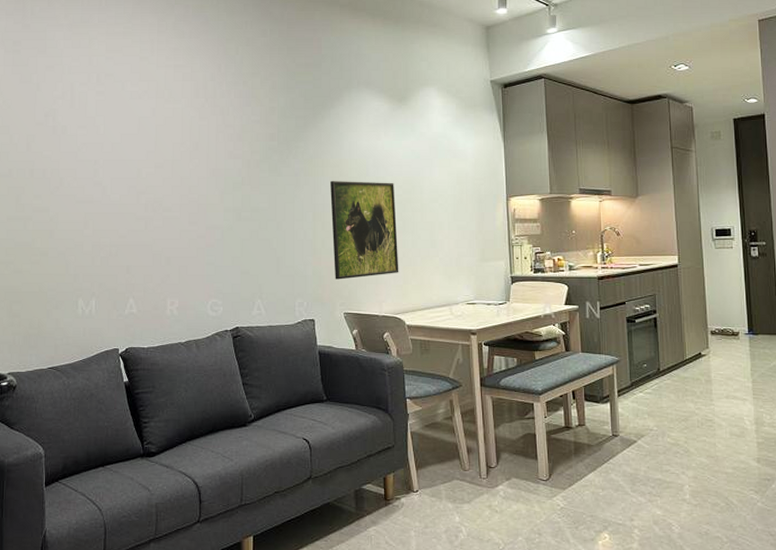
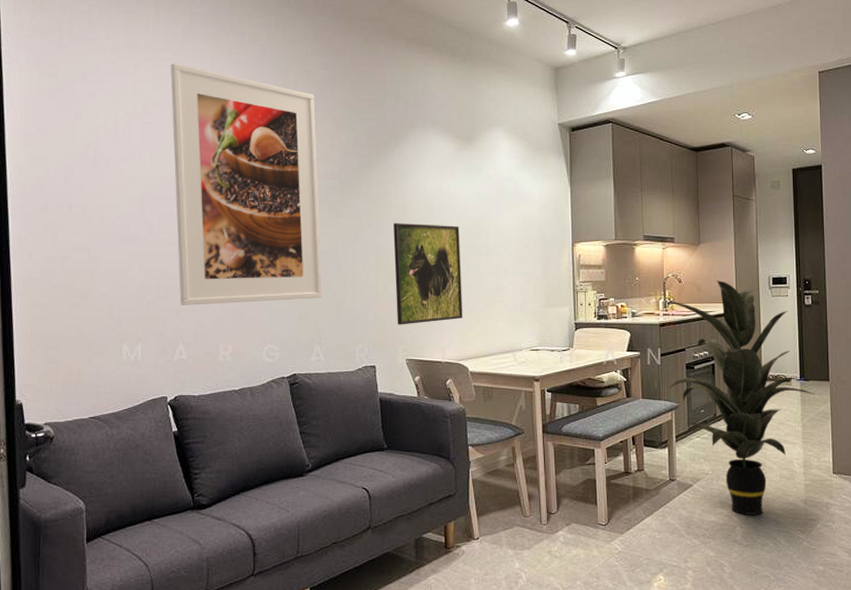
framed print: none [121,36,263,262] -> present [170,63,323,305]
indoor plant: none [603,233,764,473] -> present [665,280,814,515]

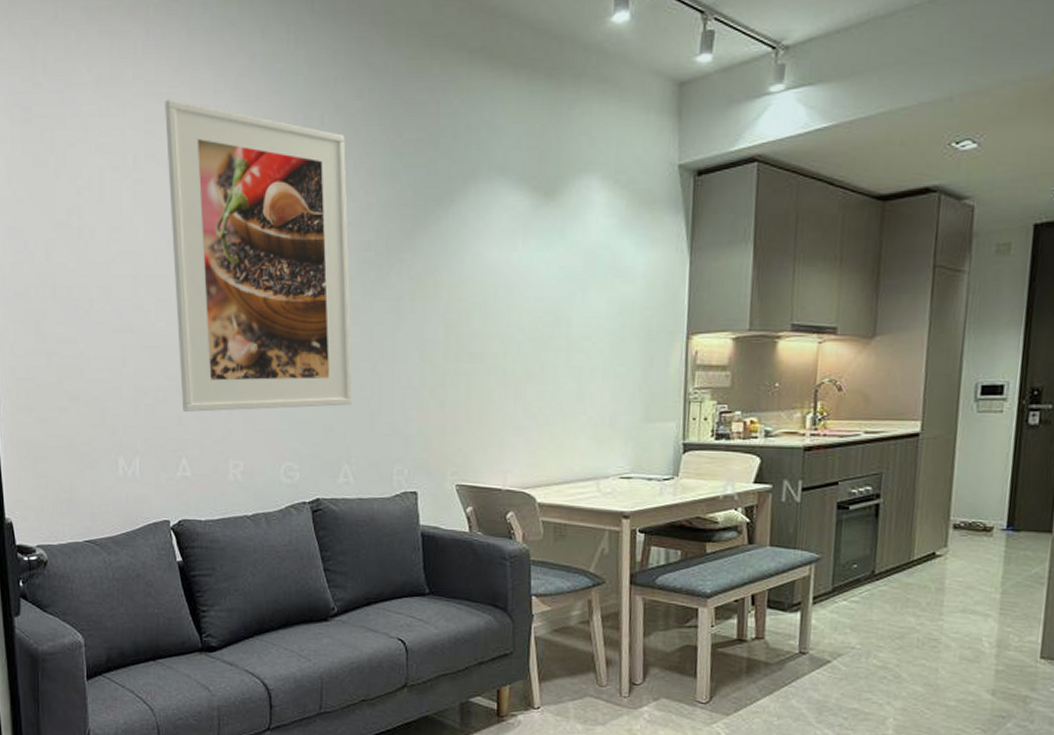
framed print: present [393,223,463,325] -> none [444,308,533,442]
indoor plant: present [665,280,814,515] -> none [809,388,1026,705]

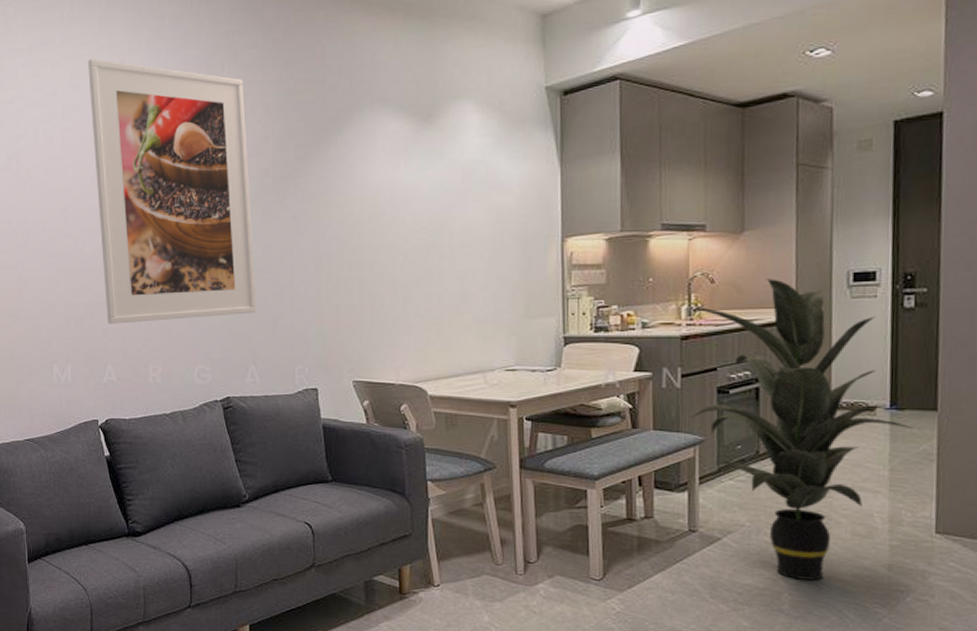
indoor plant: none [809,388,1026,705] -> present [690,279,912,580]

